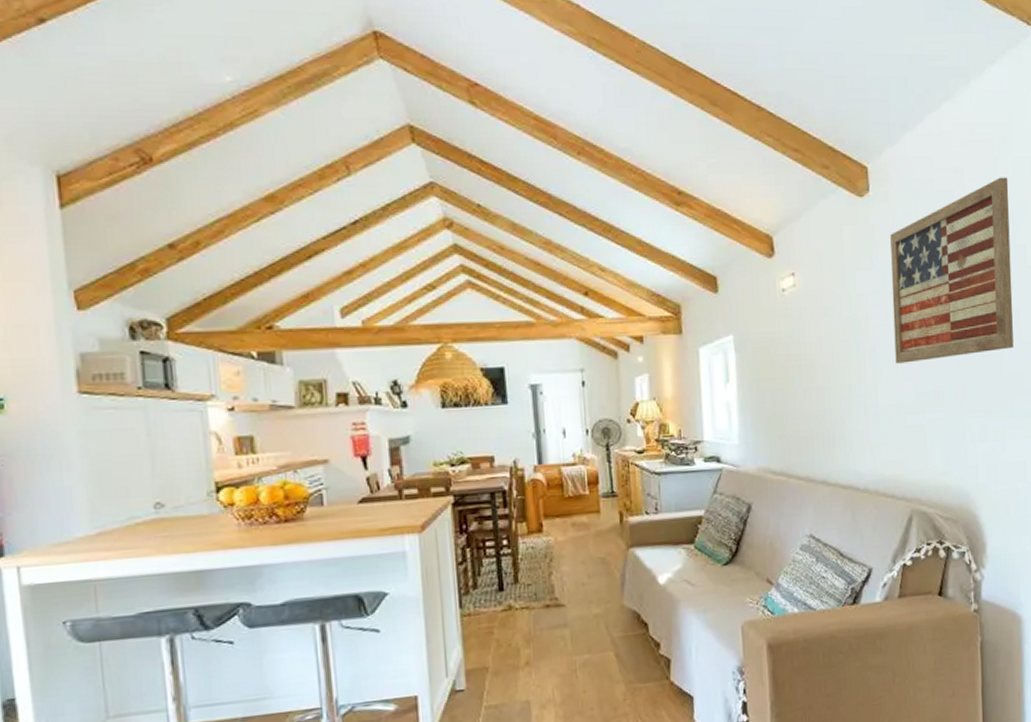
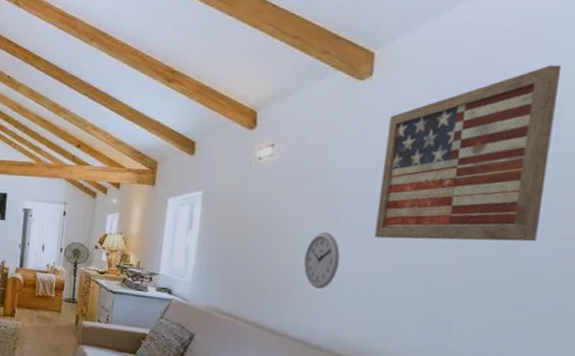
wall clock: none [840,364,872,427] -> present [303,232,340,289]

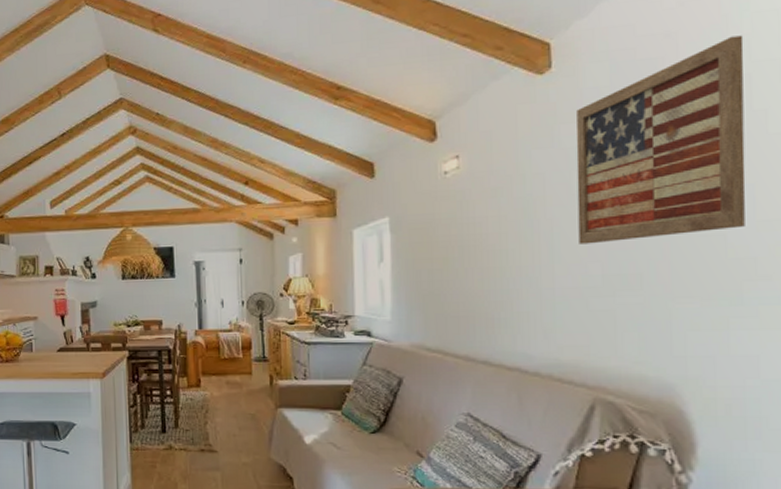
wall clock: present [303,232,340,289] -> none [508,245,547,308]

